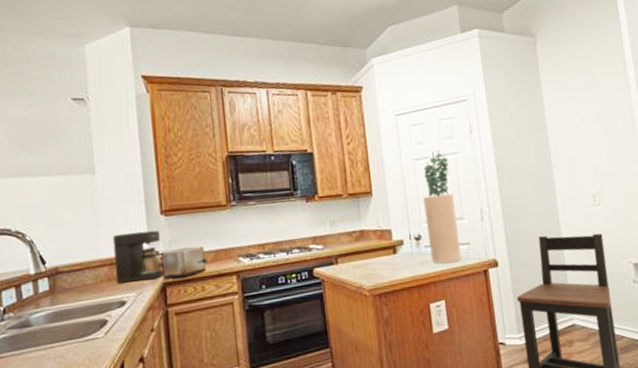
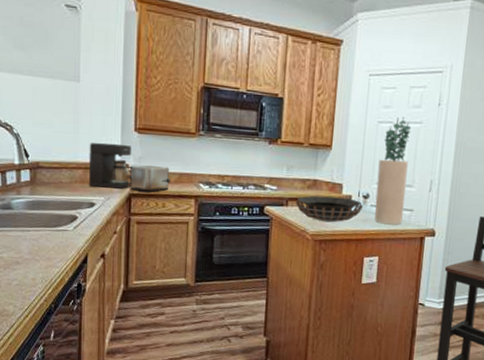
decorative bowl: none [345,243,418,274] -> present [295,195,364,223]

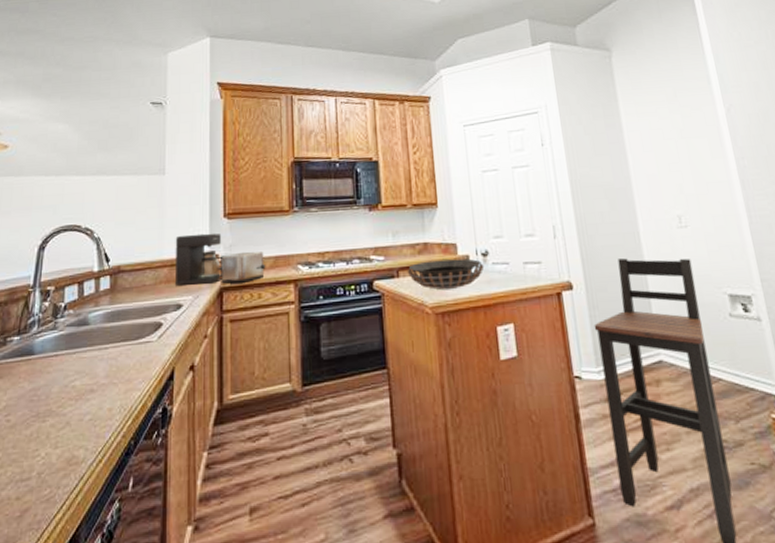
vase: present [374,117,412,225] -> none [491,162,532,284]

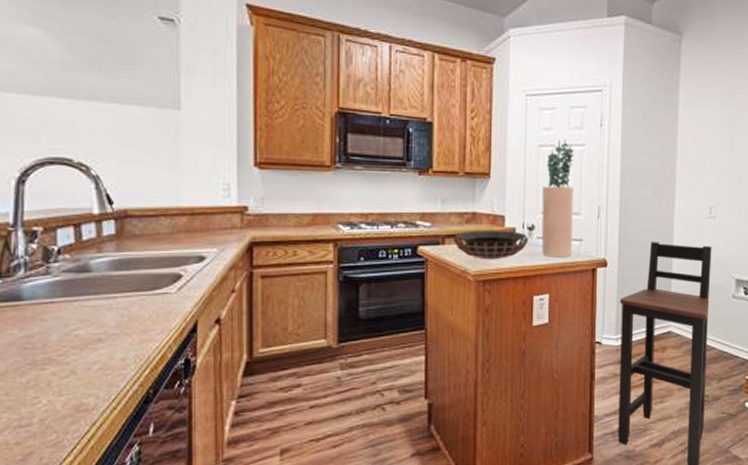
coffee maker: present [174,233,222,286] -> none [195,181,252,237]
toaster: present [221,251,266,284] -> none [251,206,303,239]
vase: none [491,162,532,284] -> present [541,139,574,257]

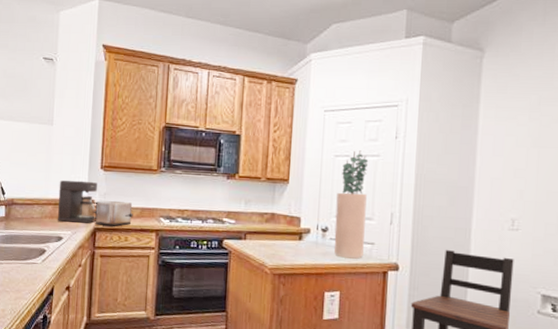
coffee maker: none [195,181,252,237] -> present [57,180,97,224]
toaster: none [251,206,303,239] -> present [95,200,133,227]
decorative bowl: present [453,230,529,260] -> none [253,229,323,257]

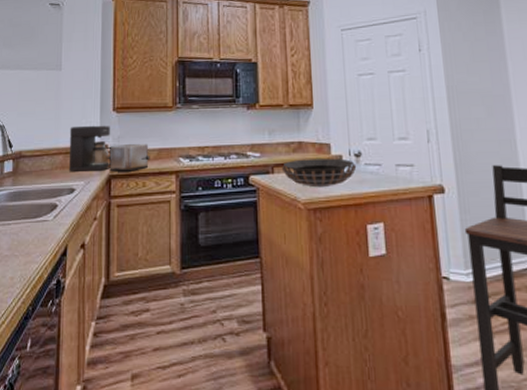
decorative bowl: none [253,229,323,257] -> present [281,158,357,188]
vase: present [334,150,369,259] -> none [366,67,403,184]

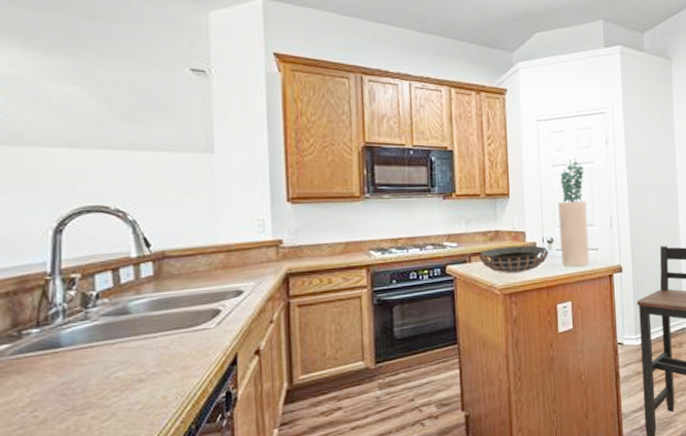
coffee maker: present [68,125,111,171] -> none [231,217,288,272]
toaster: present [109,143,150,172] -> none [285,237,336,270]
vase: none [366,67,403,184] -> present [558,158,589,267]

